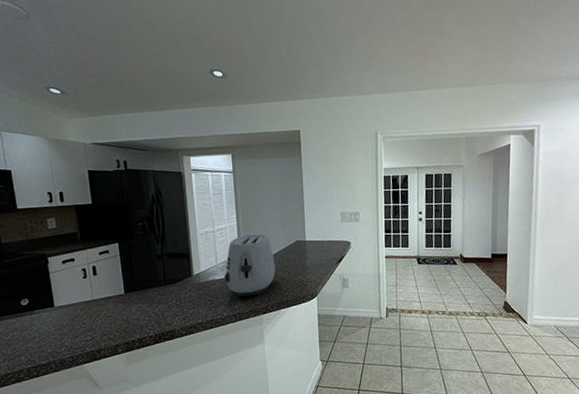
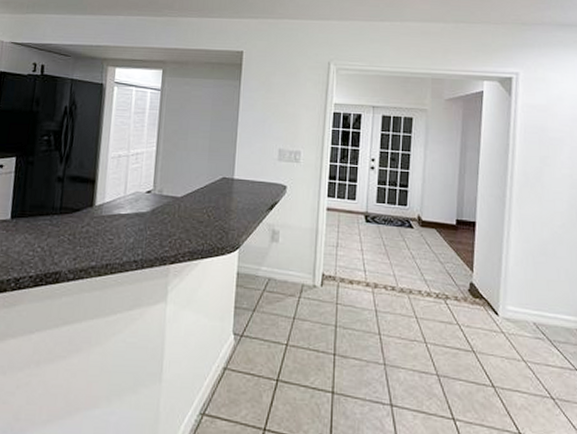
toaster: present [224,234,276,297] -> none [131,164,194,239]

